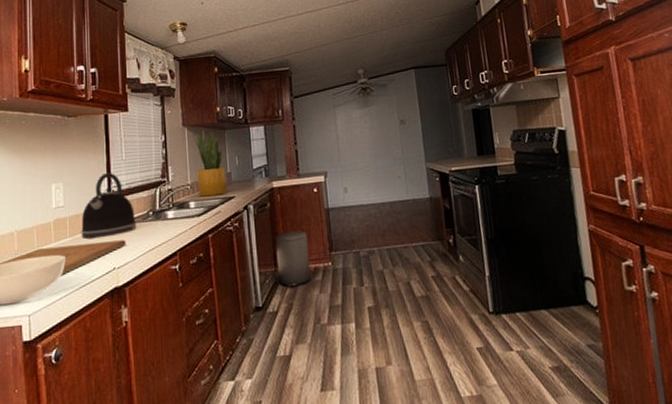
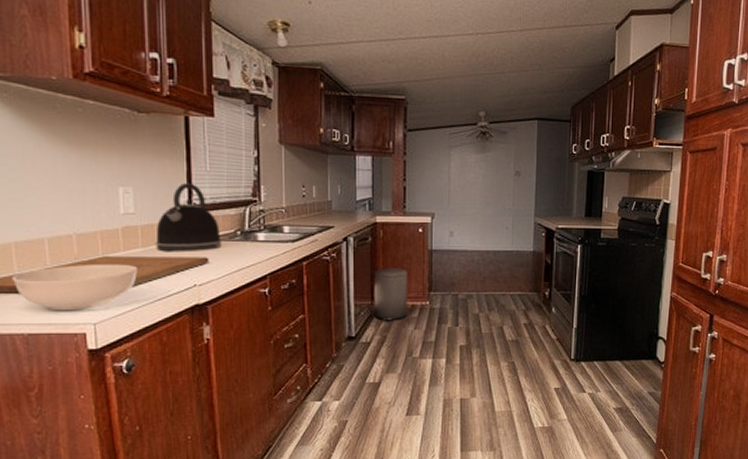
planter: present [192,130,227,197] -> none [290,151,327,223]

